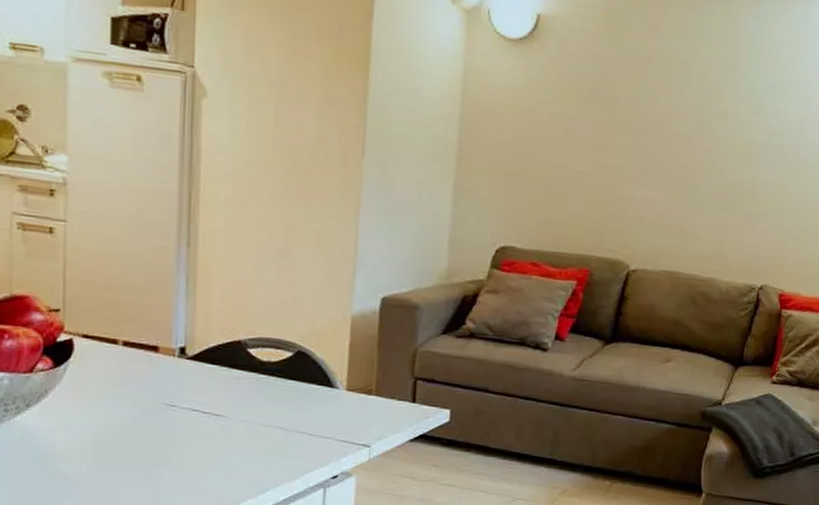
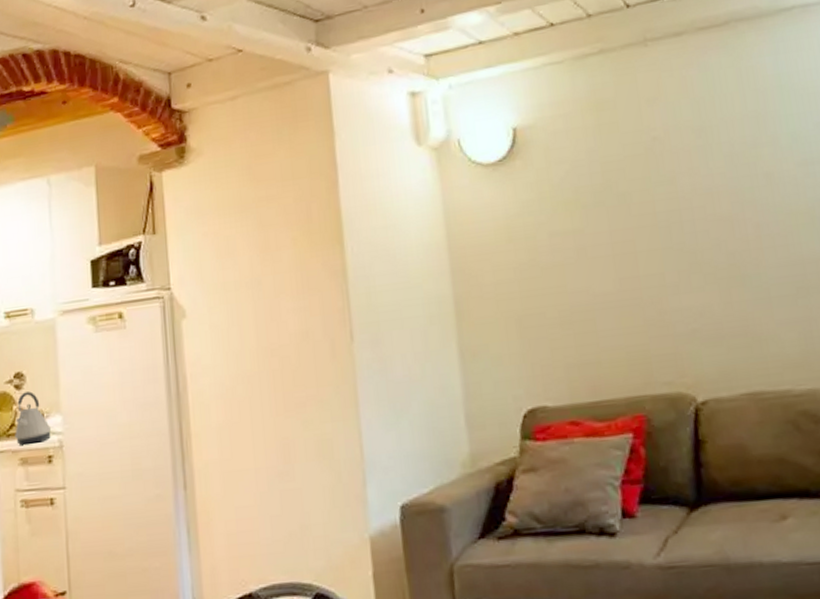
kettle: none [15,125,54,176] -> present [15,391,51,446]

